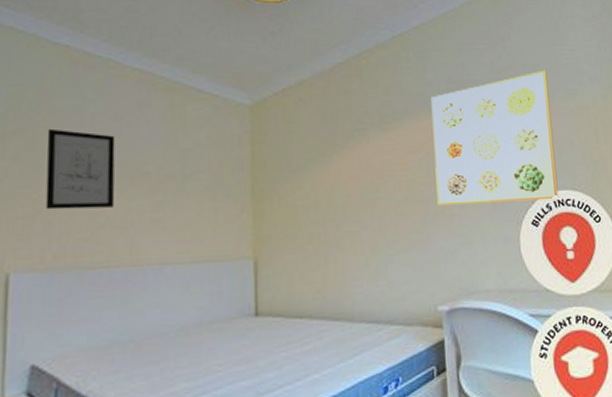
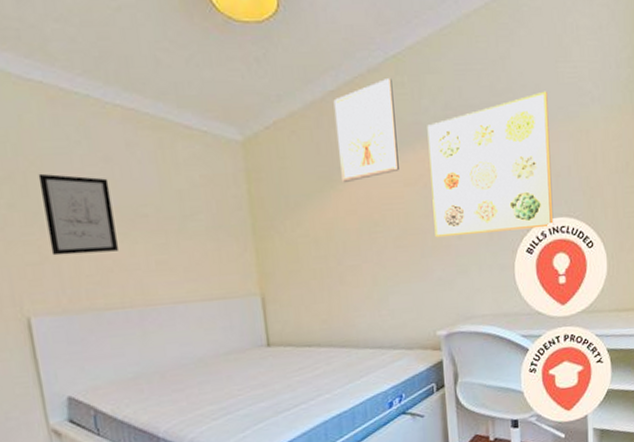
picture frame: none [341,54,403,149] -> present [333,79,399,184]

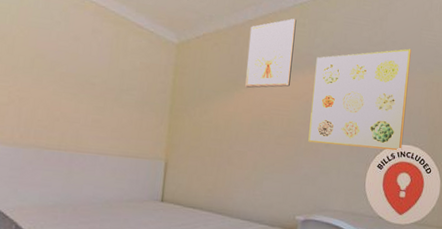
wall art: present [38,173,120,256] -> none [17,39,73,106]

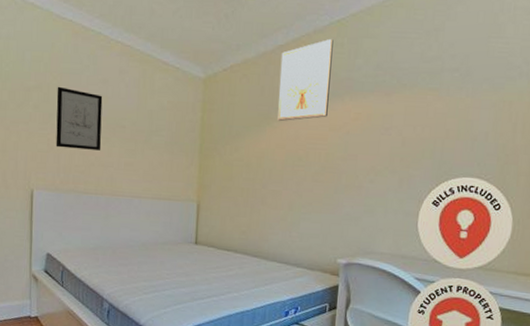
wall art: none [17,39,73,106] -> present [55,86,103,150]
wall art: present [308,48,411,151] -> none [349,62,476,185]

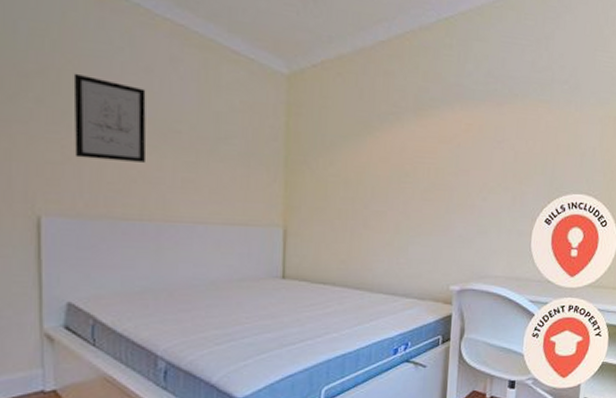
picture frame: present [277,39,334,122] -> none [380,38,441,131]

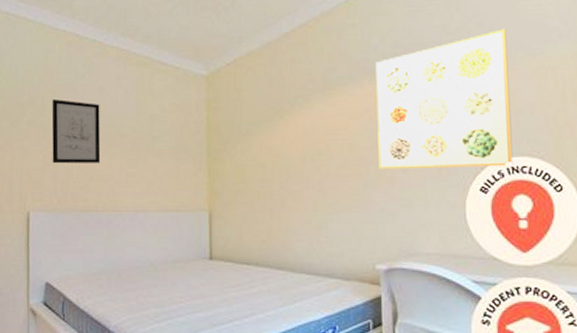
wall art: none [461,74,584,202] -> present [375,28,513,170]

